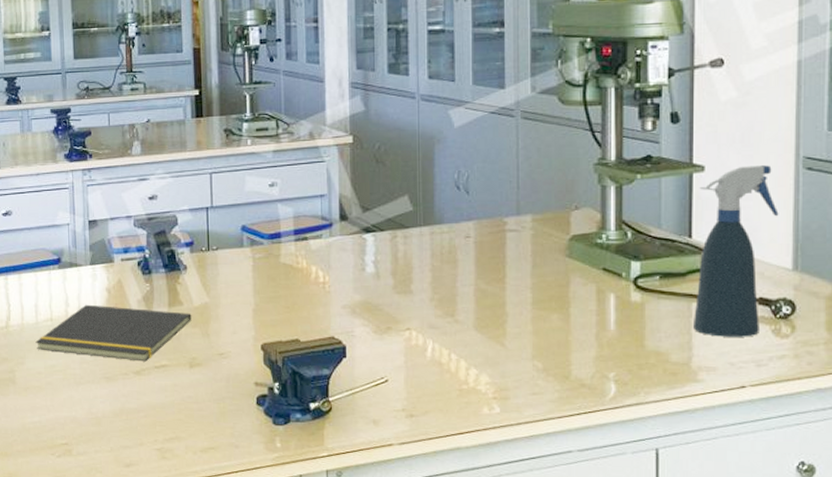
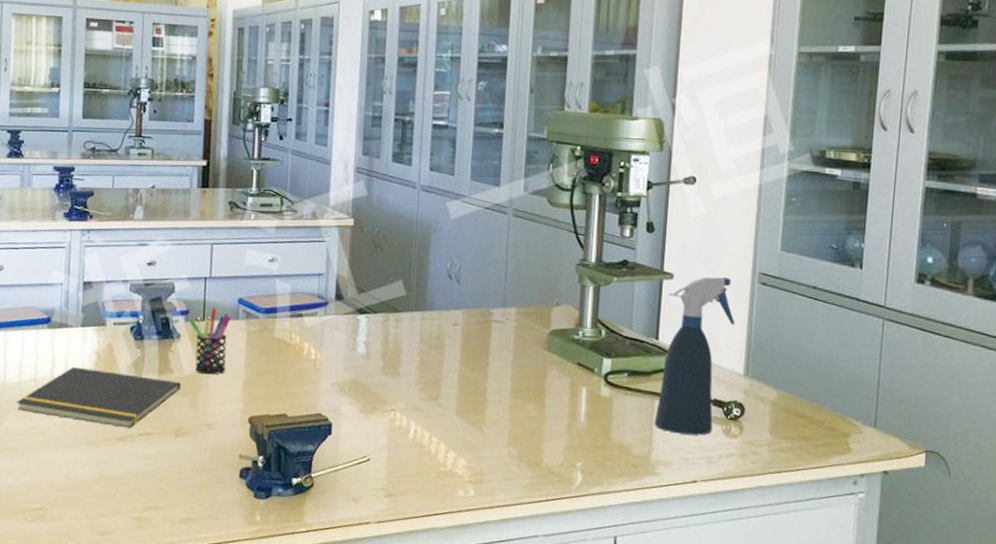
pen holder: none [194,237,236,304] -> present [188,308,232,375]

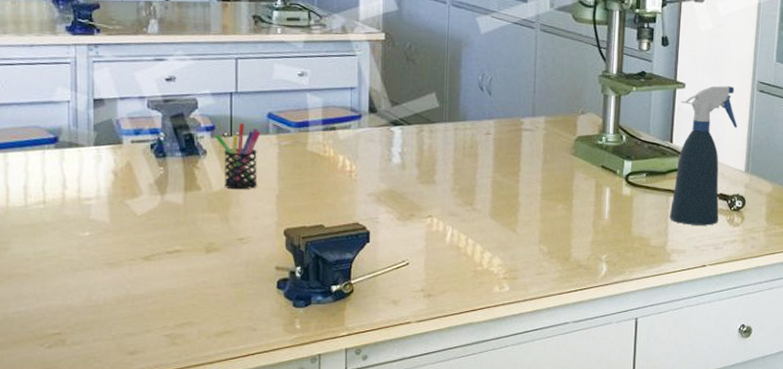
notepad: present [16,366,181,428] -> none [23,187,210,247]

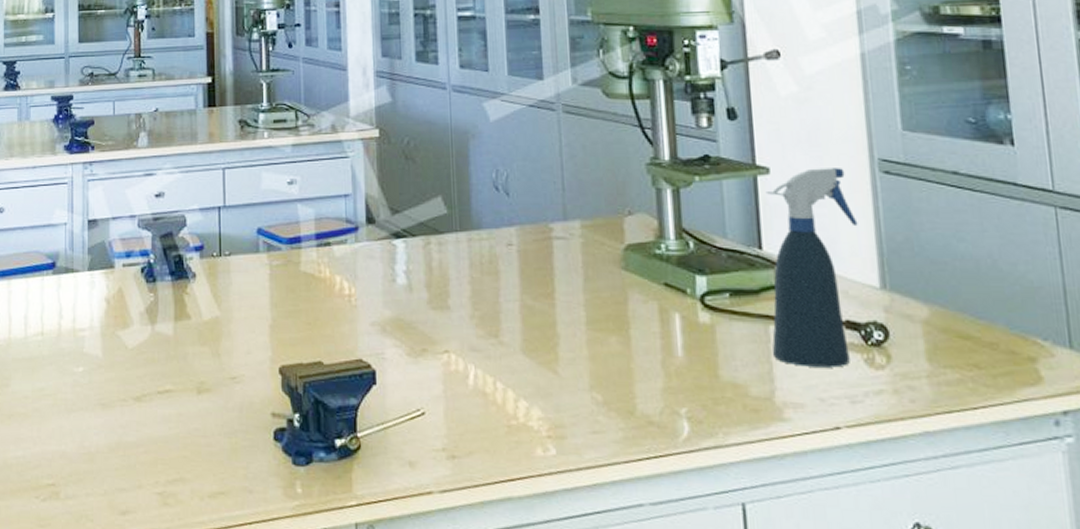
pen holder: present [215,123,261,190] -> none [204,241,251,319]

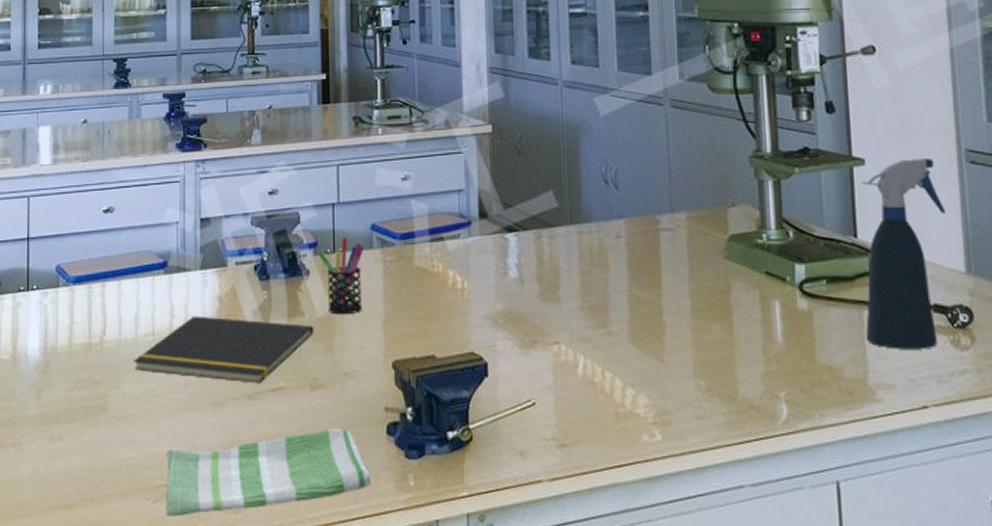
notepad: none [23,316,200,386] -> present [133,315,314,384]
dish towel: none [55,432,258,516] -> present [166,428,371,517]
pen holder: none [204,241,251,319] -> present [317,237,365,315]

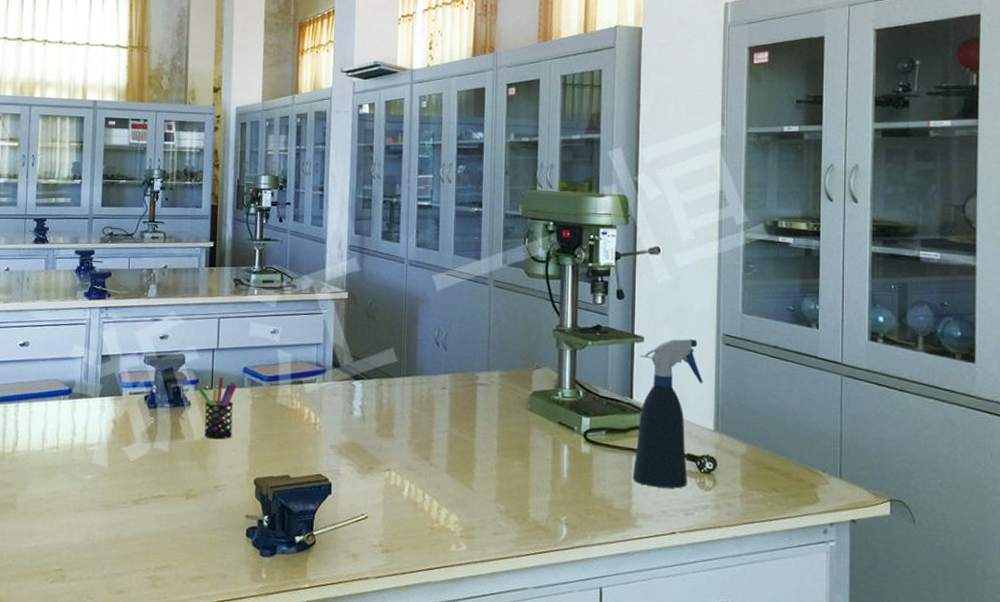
notepad: present [133,315,314,384] -> none [39,434,191,492]
dish towel: present [166,428,371,517] -> none [61,529,231,595]

